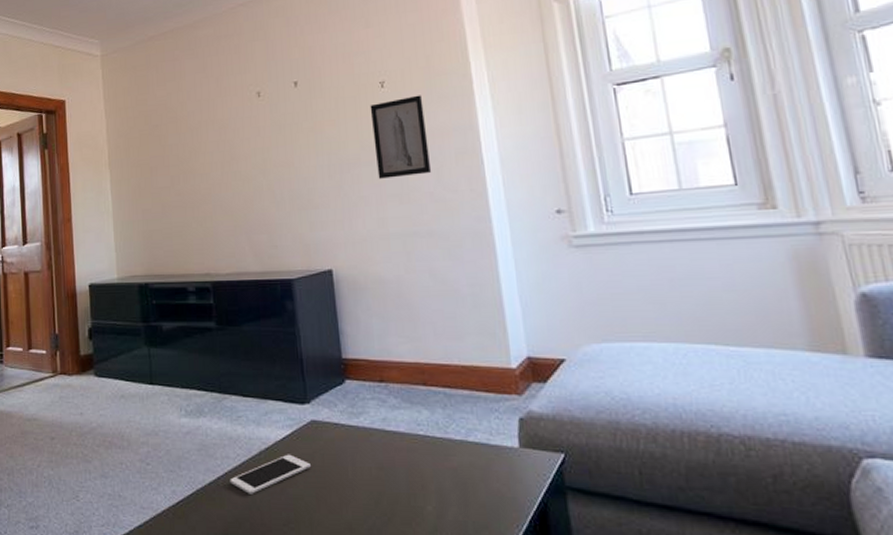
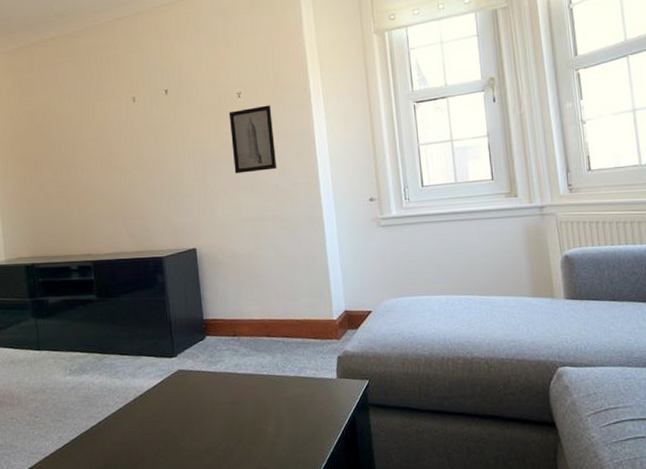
cell phone: present [230,454,311,494] -> none [109,398,177,433]

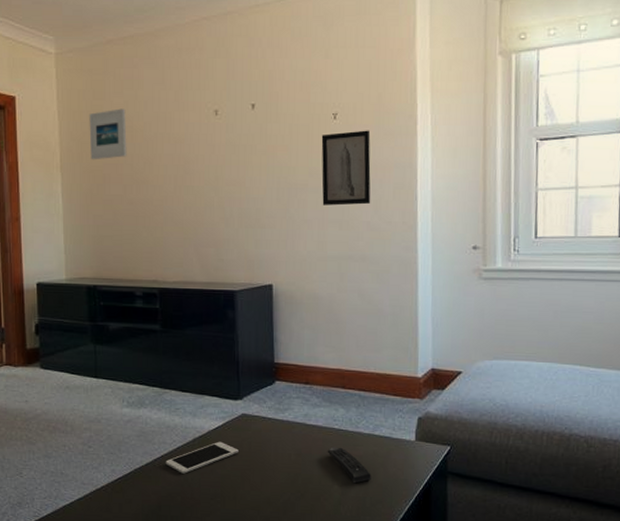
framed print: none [18,102,56,150] -> present [89,108,127,160]
cell phone: none [109,398,177,433] -> present [165,441,239,474]
remote control: none [259,391,301,425] -> present [327,447,371,484]

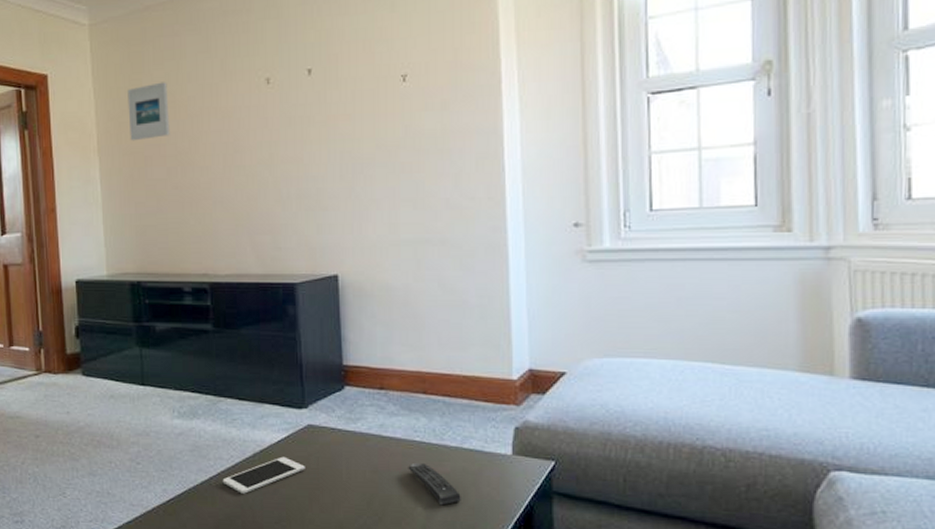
wall art: present [321,130,371,206] -> none [389,92,450,182]

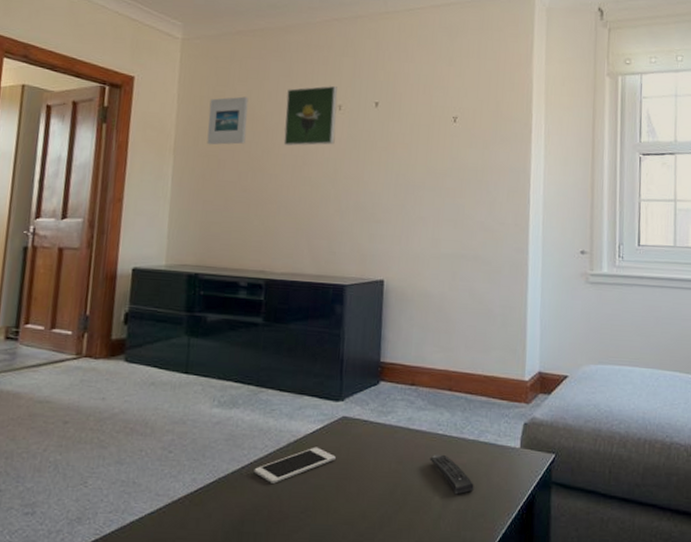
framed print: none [208,57,267,132] -> present [283,86,338,146]

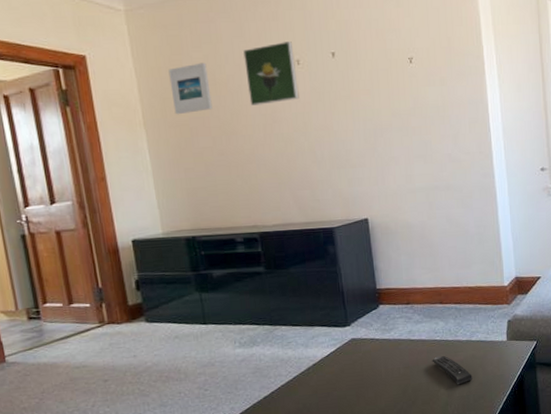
cell phone: present [254,446,336,483] -> none [283,366,352,401]

